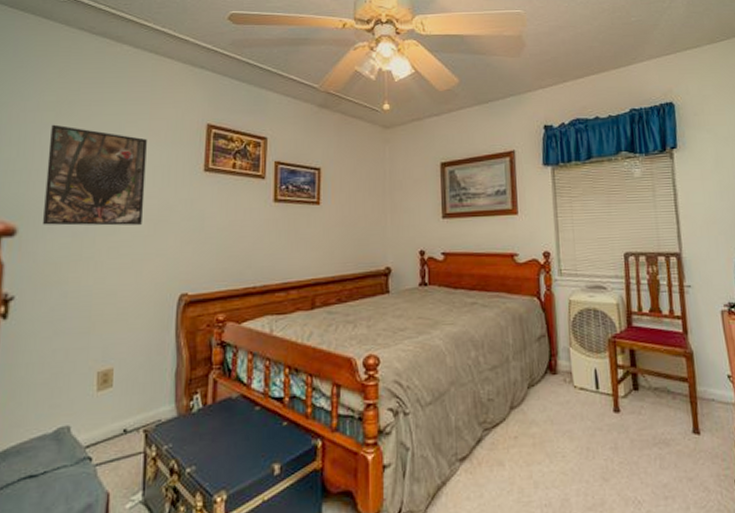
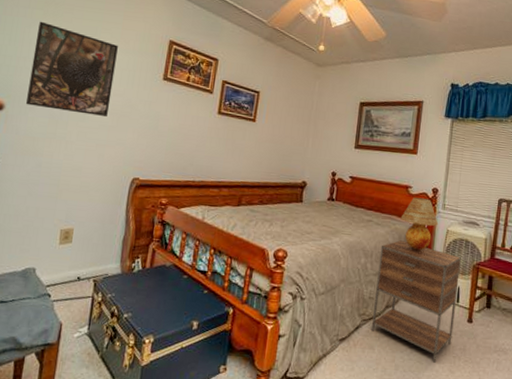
nightstand: none [492,321,599,471] -> present [371,240,461,363]
table lamp: none [510,266,558,331] -> present [400,197,439,251]

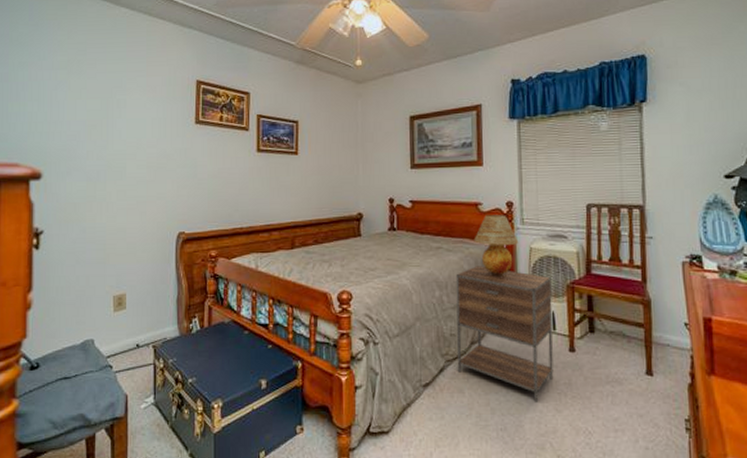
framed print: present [26,21,118,117] -> none [63,81,145,172]

